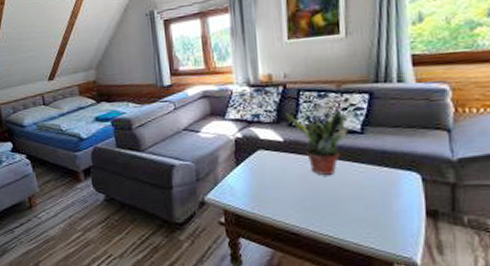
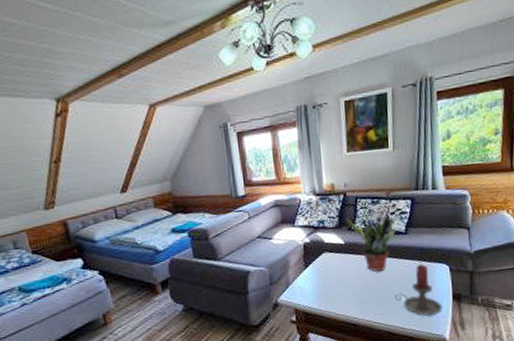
candle holder: none [346,171,412,232] -> present [394,264,443,316]

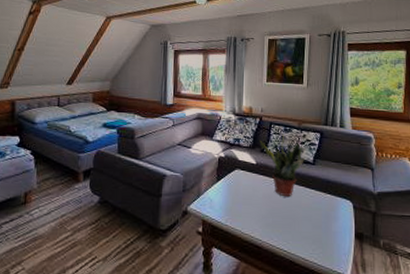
candle holder: present [394,264,443,316] -> none [298,197,345,251]

